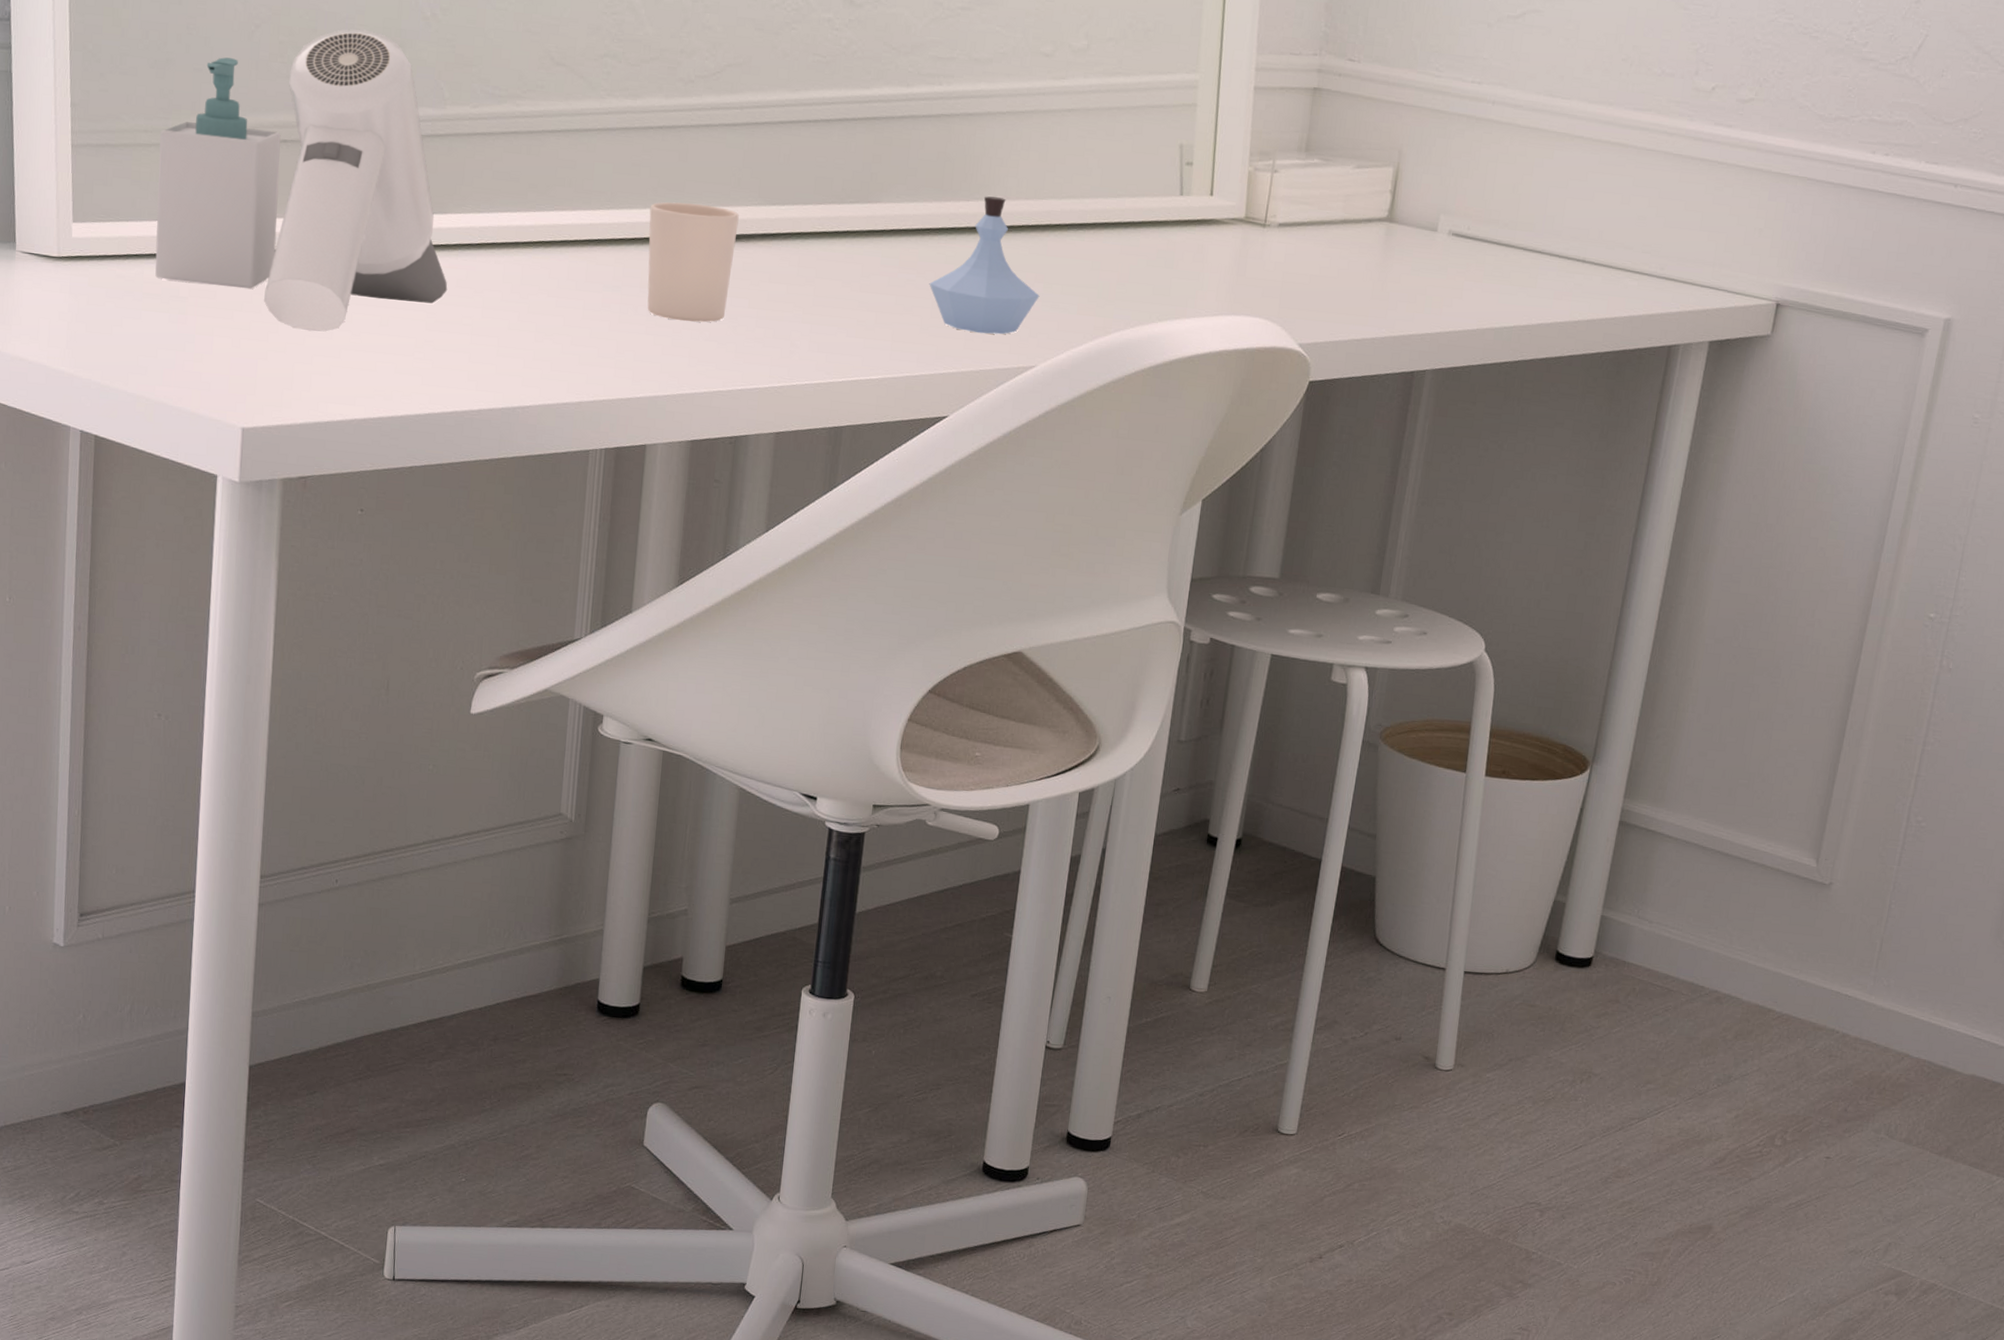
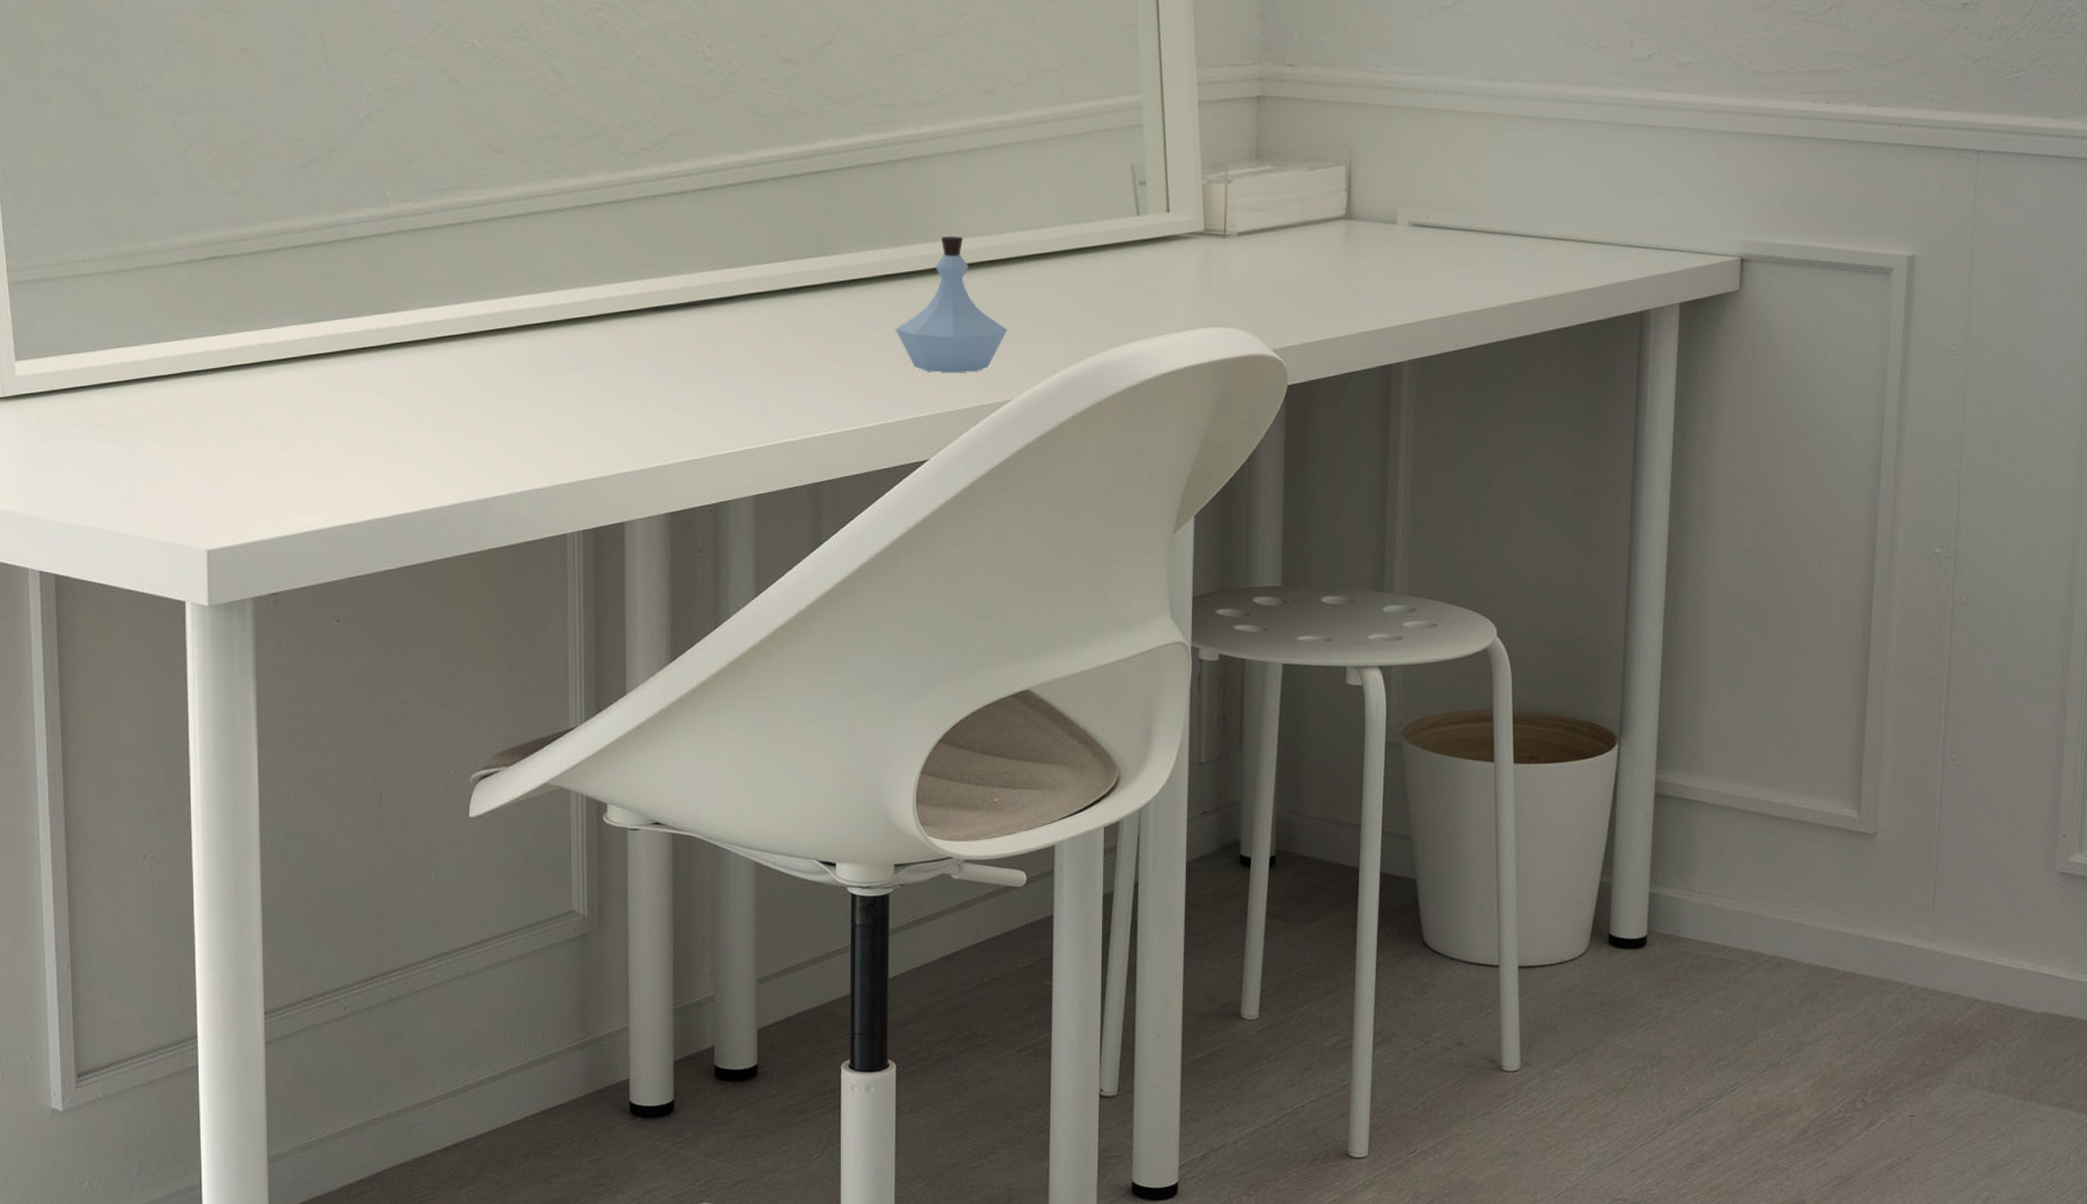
soap bottle: present [155,57,281,290] -> none [99,180,227,409]
hair dryer: present [264,29,448,332] -> none [219,137,407,445]
mug: present [647,202,739,323] -> none [605,274,696,394]

